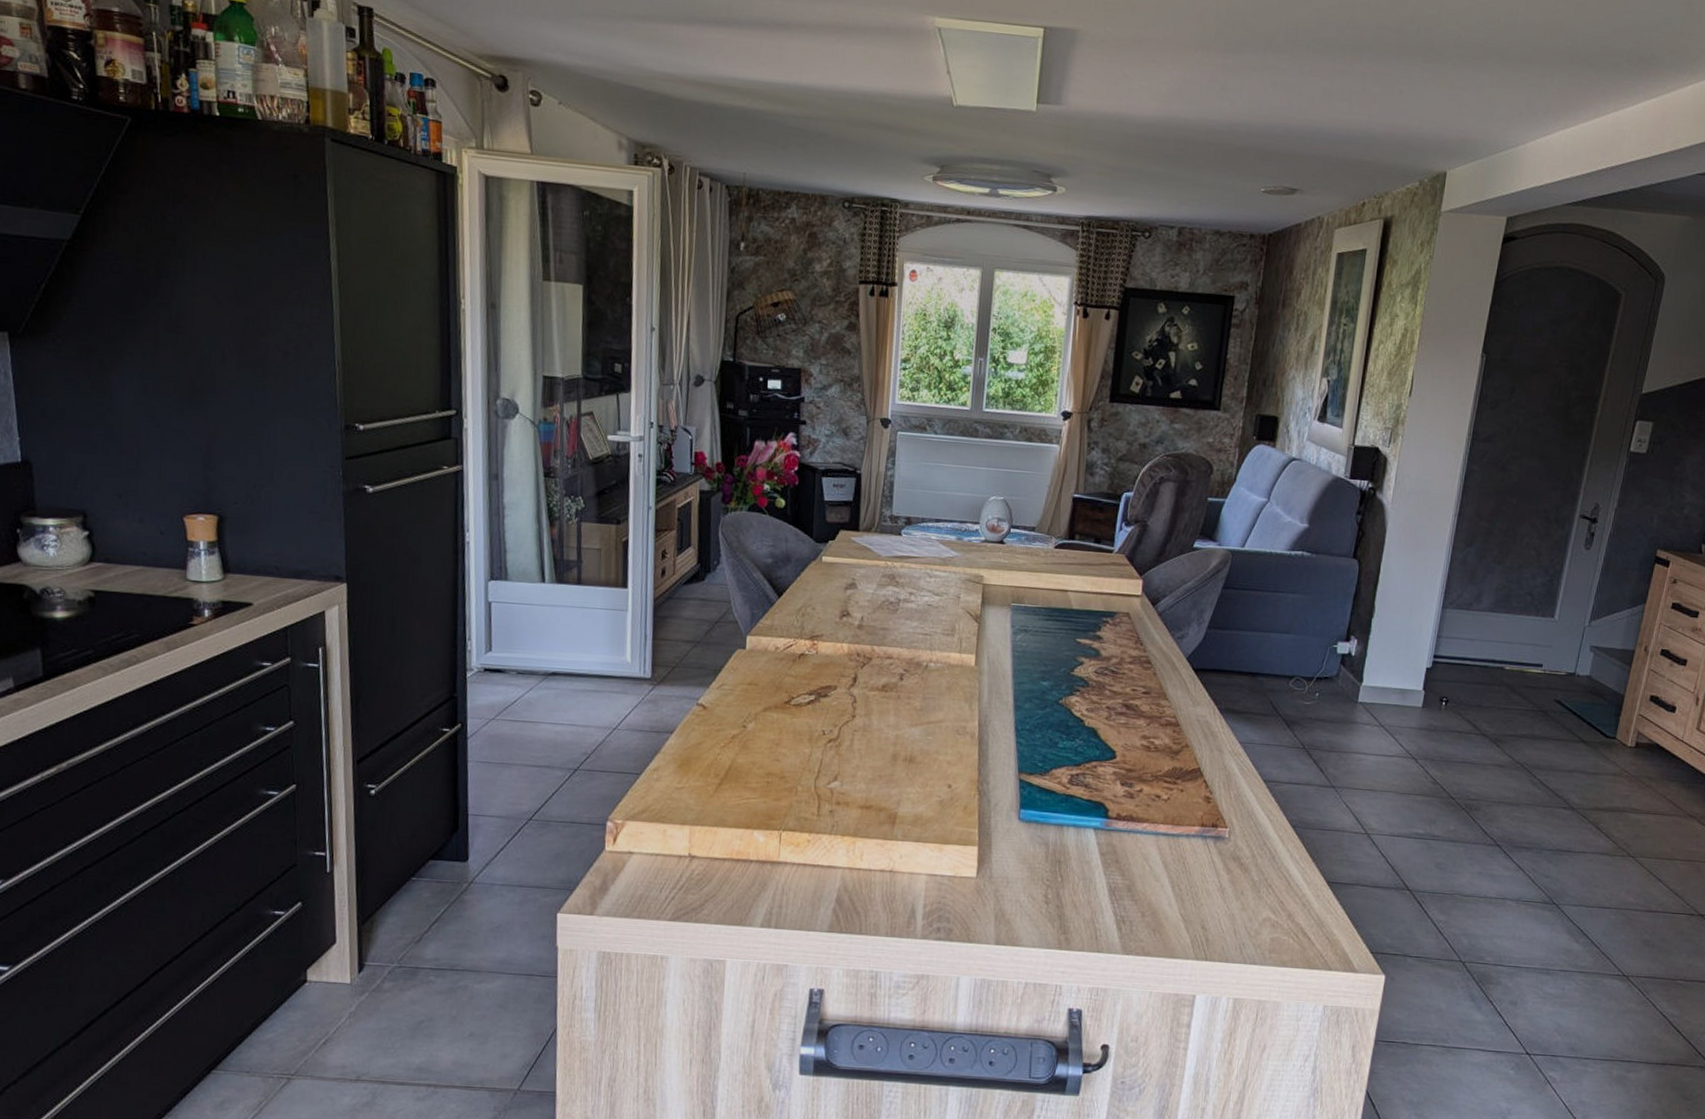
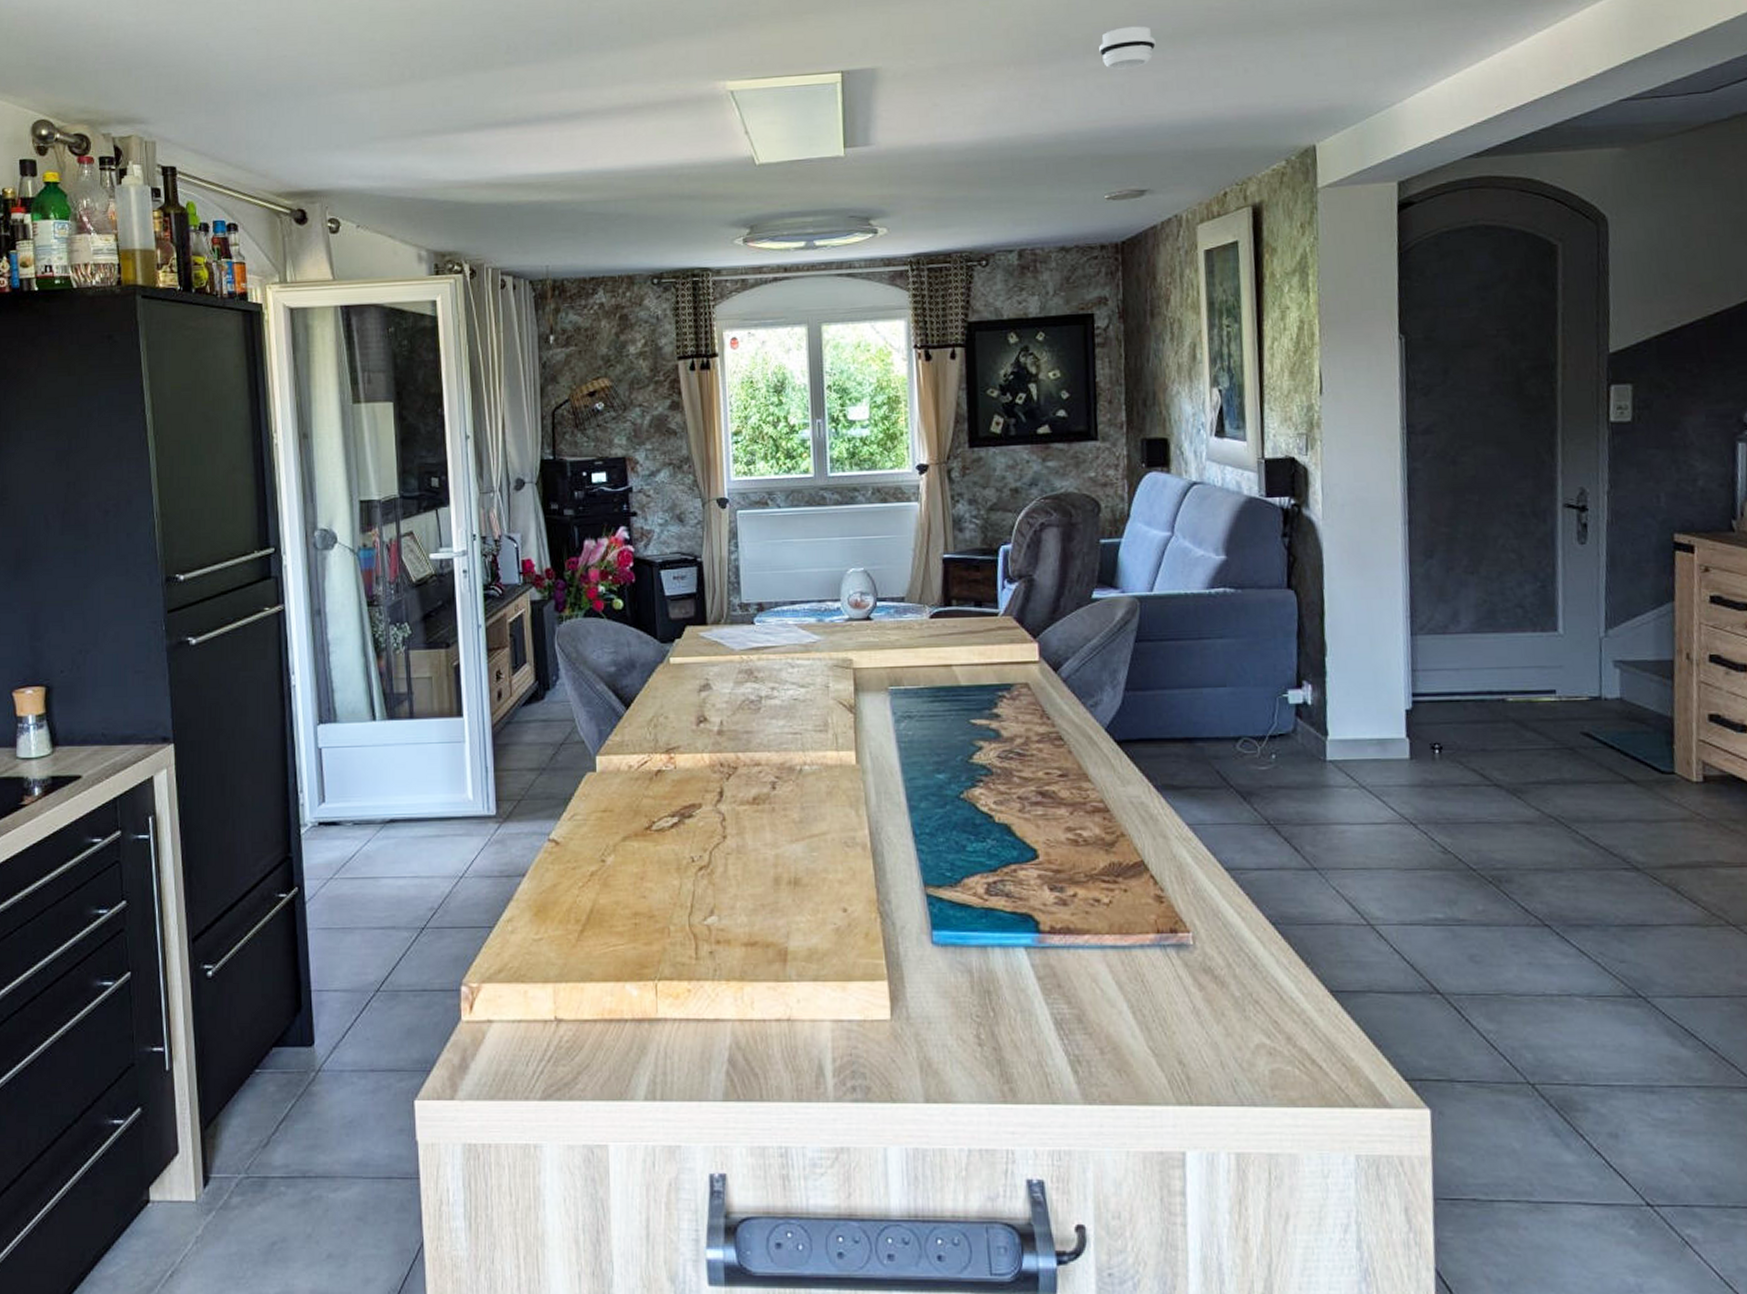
smoke detector: none [1279,30,1329,72] -> present [1099,26,1156,70]

